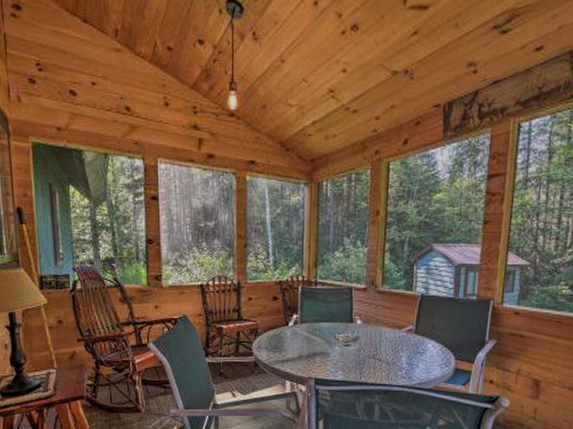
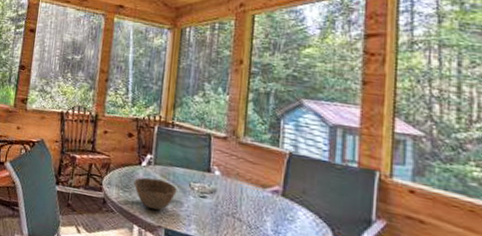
bowl: none [282,336,324,364] -> present [133,177,177,210]

